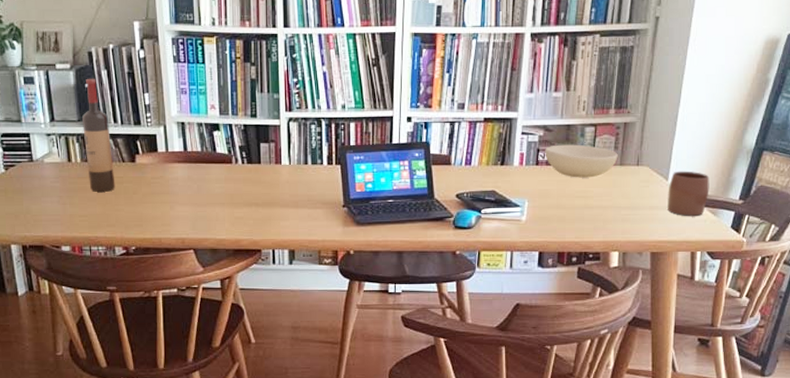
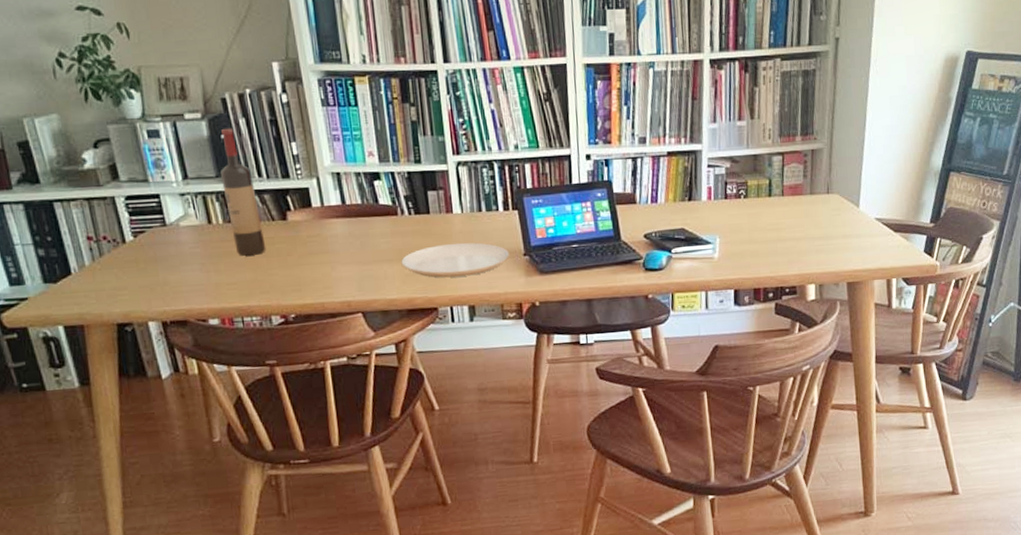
plate: none [232,191,329,223] -> present [401,242,509,278]
bowl: present [545,144,618,178] -> none [733,174,808,210]
mug: present [668,171,710,216] -> none [859,196,901,243]

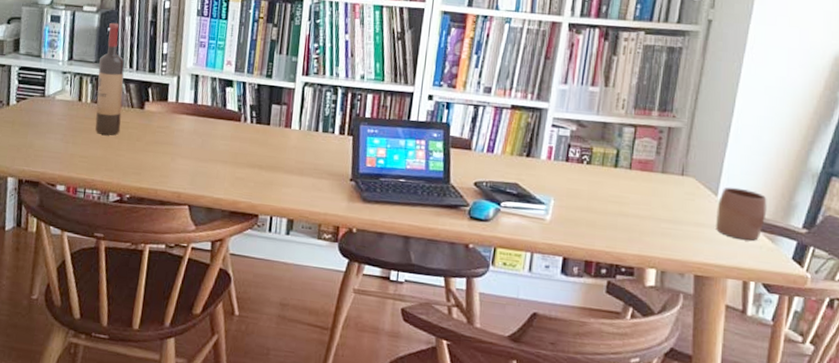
plate: present [401,242,509,278] -> none [234,155,337,191]
mug: none [859,196,901,243] -> present [716,187,767,241]

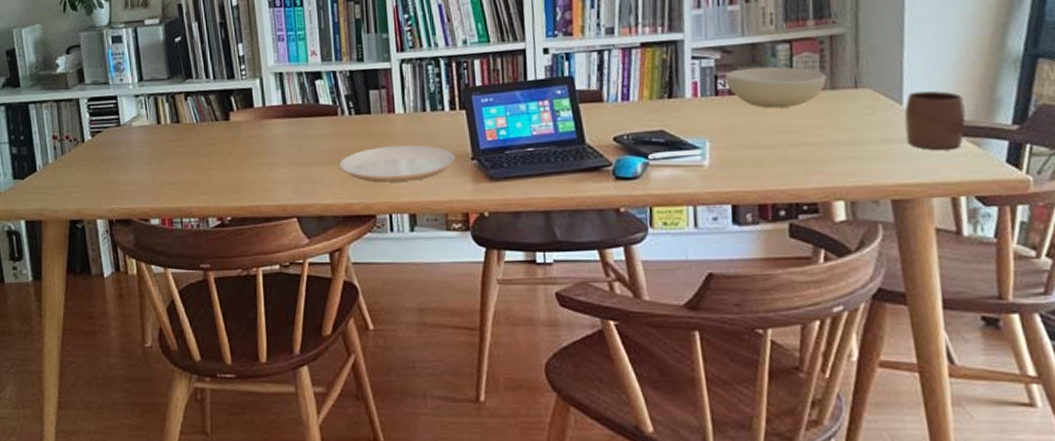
wine bottle: present [95,22,125,135] -> none [171,31,208,156]
plate: none [234,155,337,191] -> present [339,144,455,183]
bowl: none [576,142,660,183] -> present [725,66,827,109]

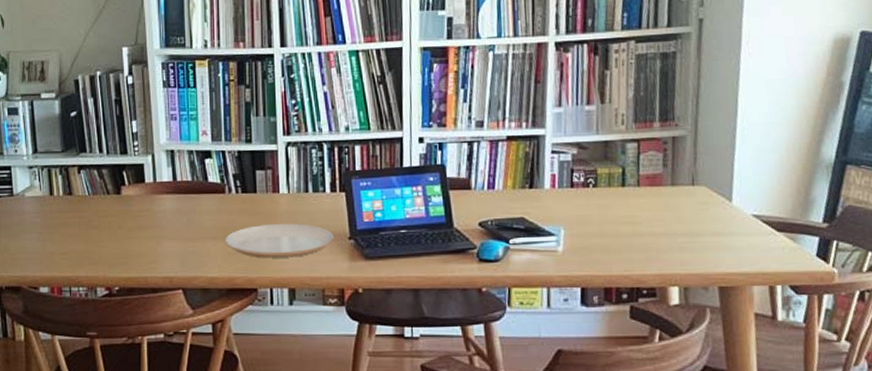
bowl: present [725,66,827,109] -> none [580,163,668,201]
mug: present [904,90,966,150] -> none [732,190,785,243]

